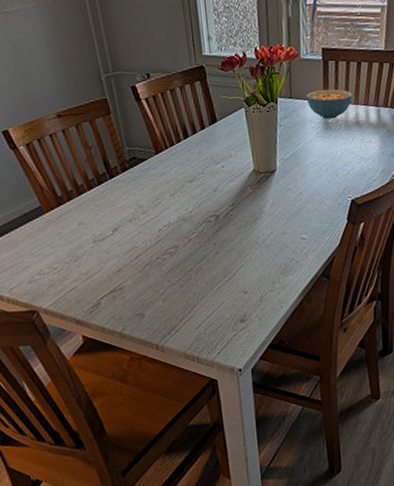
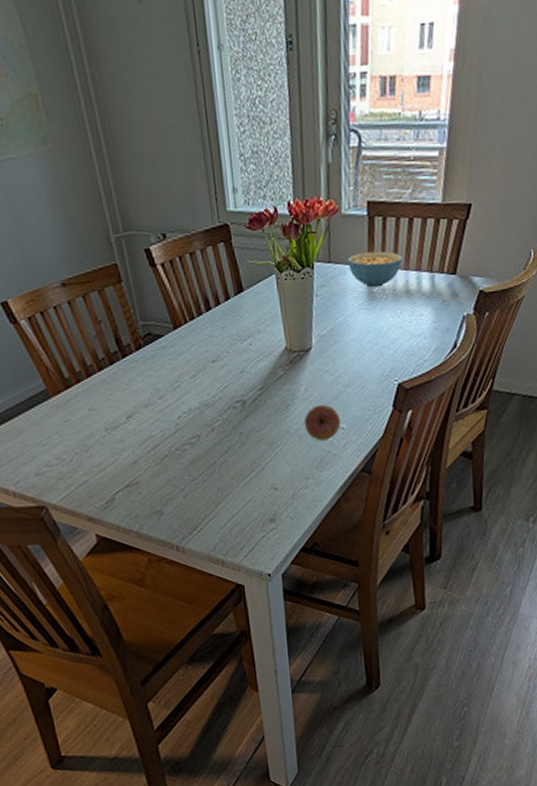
fruit: none [270,218,303,250] -> present [303,404,341,441]

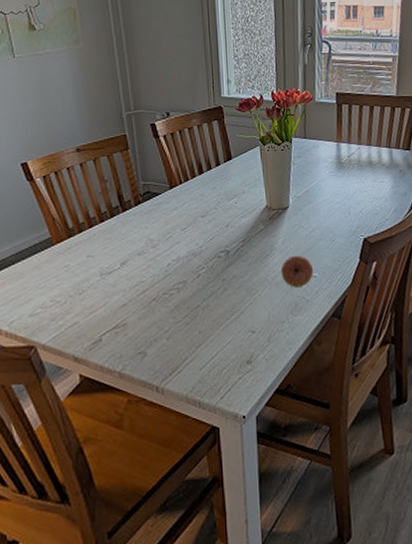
cereal bowl: present [348,251,402,288] -> none [321,130,365,159]

